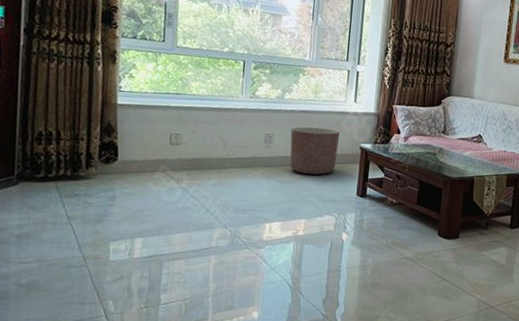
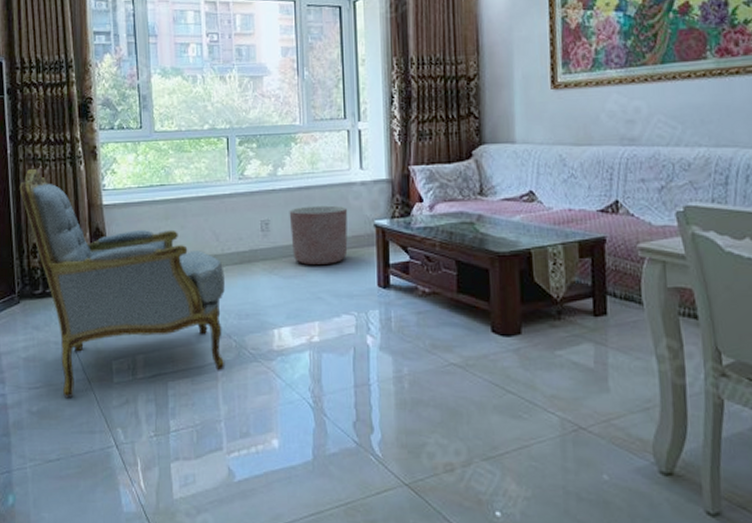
armchair: none [29,62,228,272] -> present [19,168,226,397]

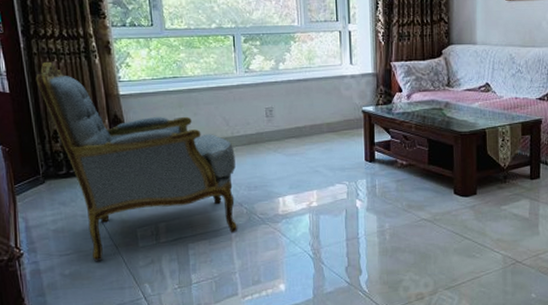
planter: present [289,205,348,265] -> none [290,95,340,144]

